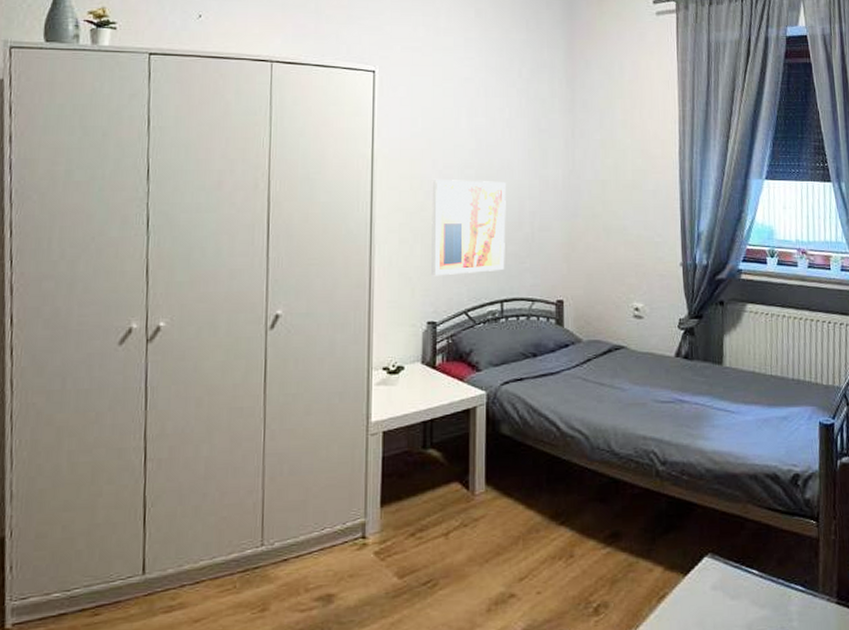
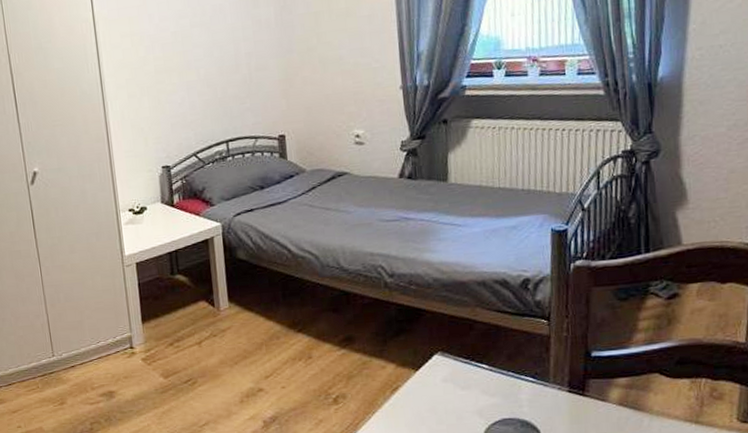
wall art: present [430,180,506,276] -> none [150,27,227,125]

